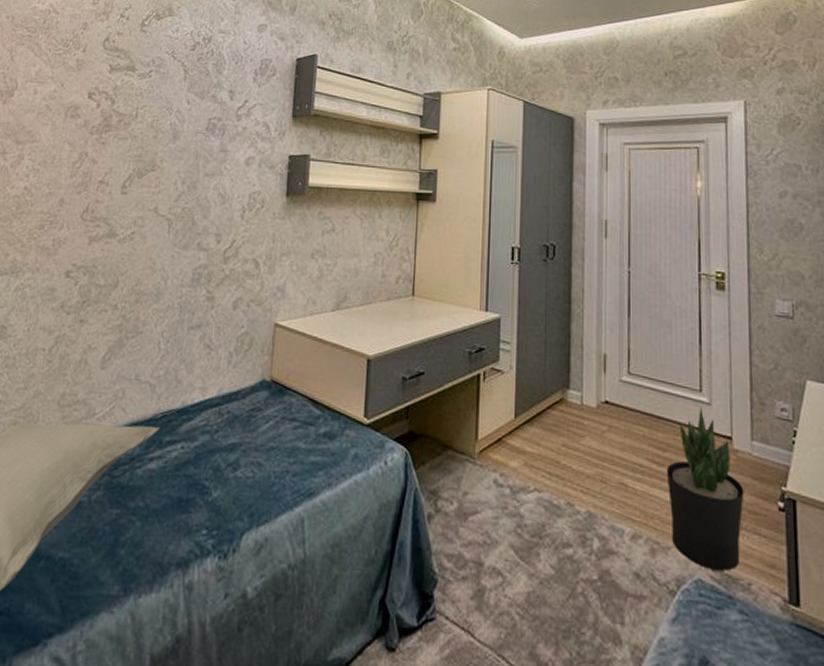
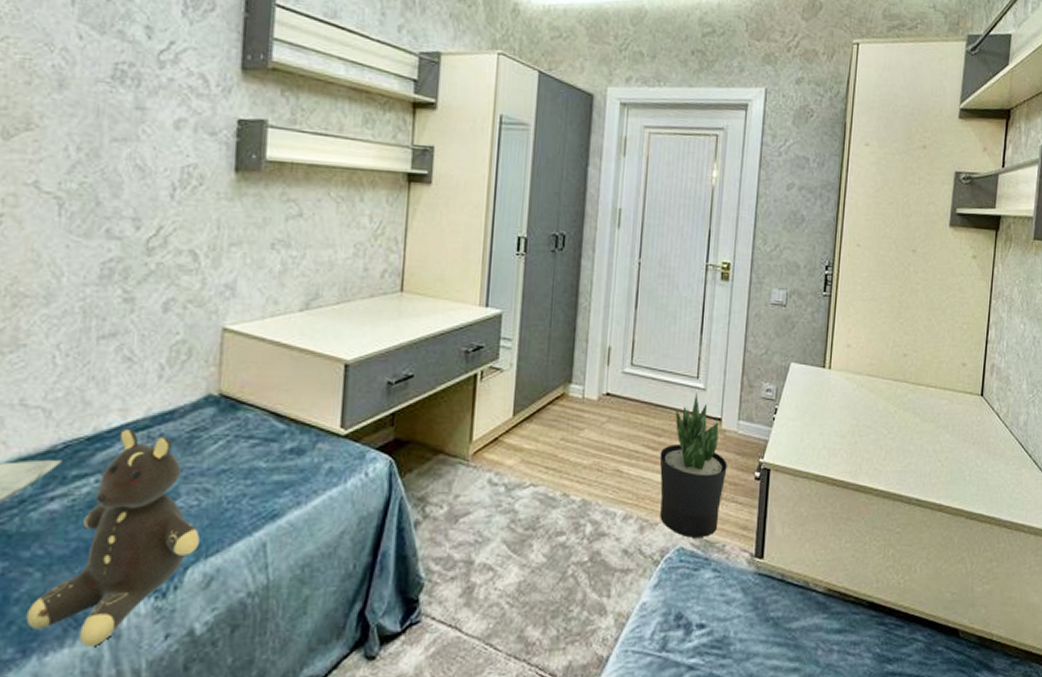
teddy bear: none [128,404,253,596] -> present [26,428,199,648]

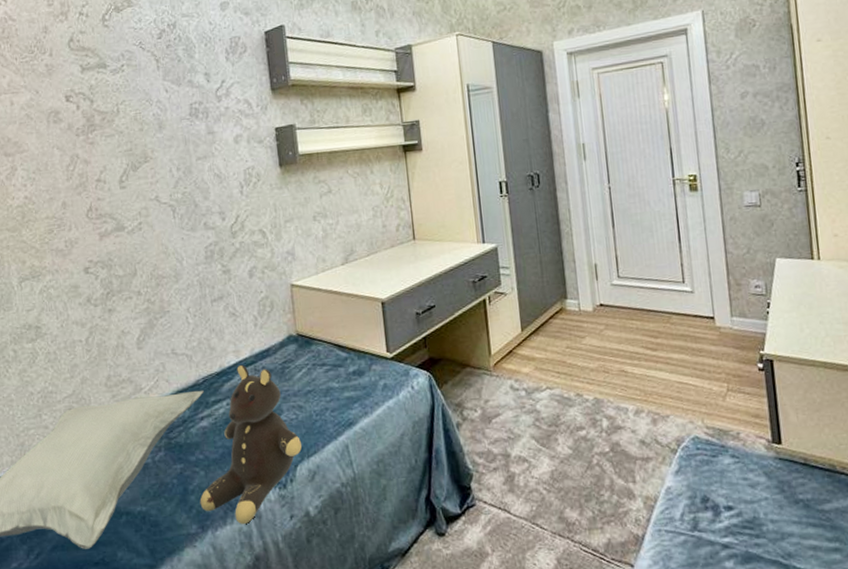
planter: present [659,392,728,538] -> none [659,295,729,427]

